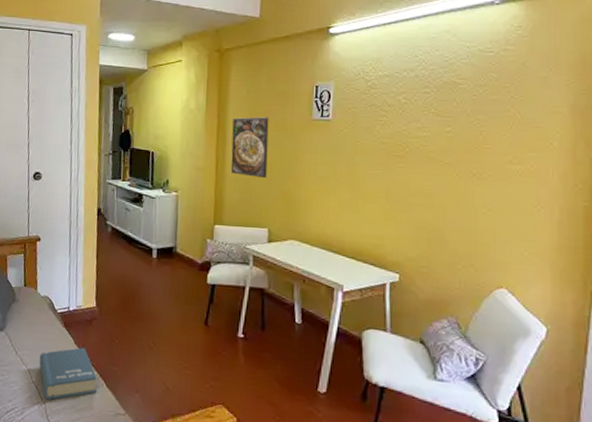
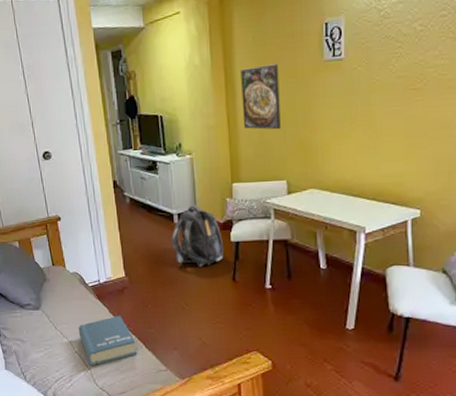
backpack: none [148,242,200,307] -> present [172,205,224,267]

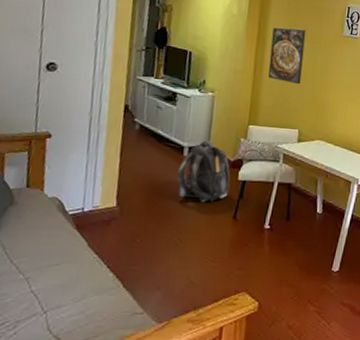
book: present [78,315,137,365] -> none [41,249,113,308]

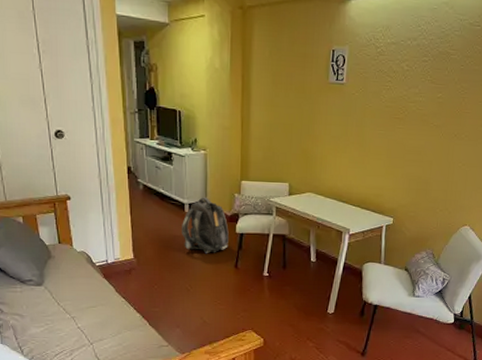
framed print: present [268,27,306,85] -> none [255,78,290,138]

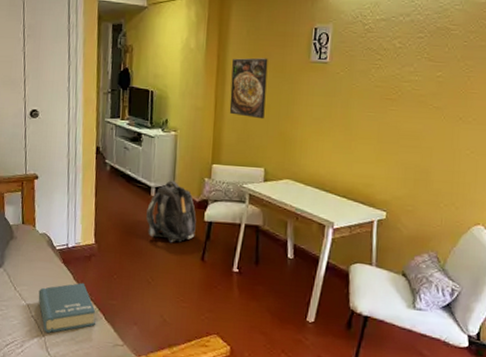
book: none [82,294,140,341] -> present [38,282,96,333]
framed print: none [255,78,290,138] -> present [229,58,268,120]

